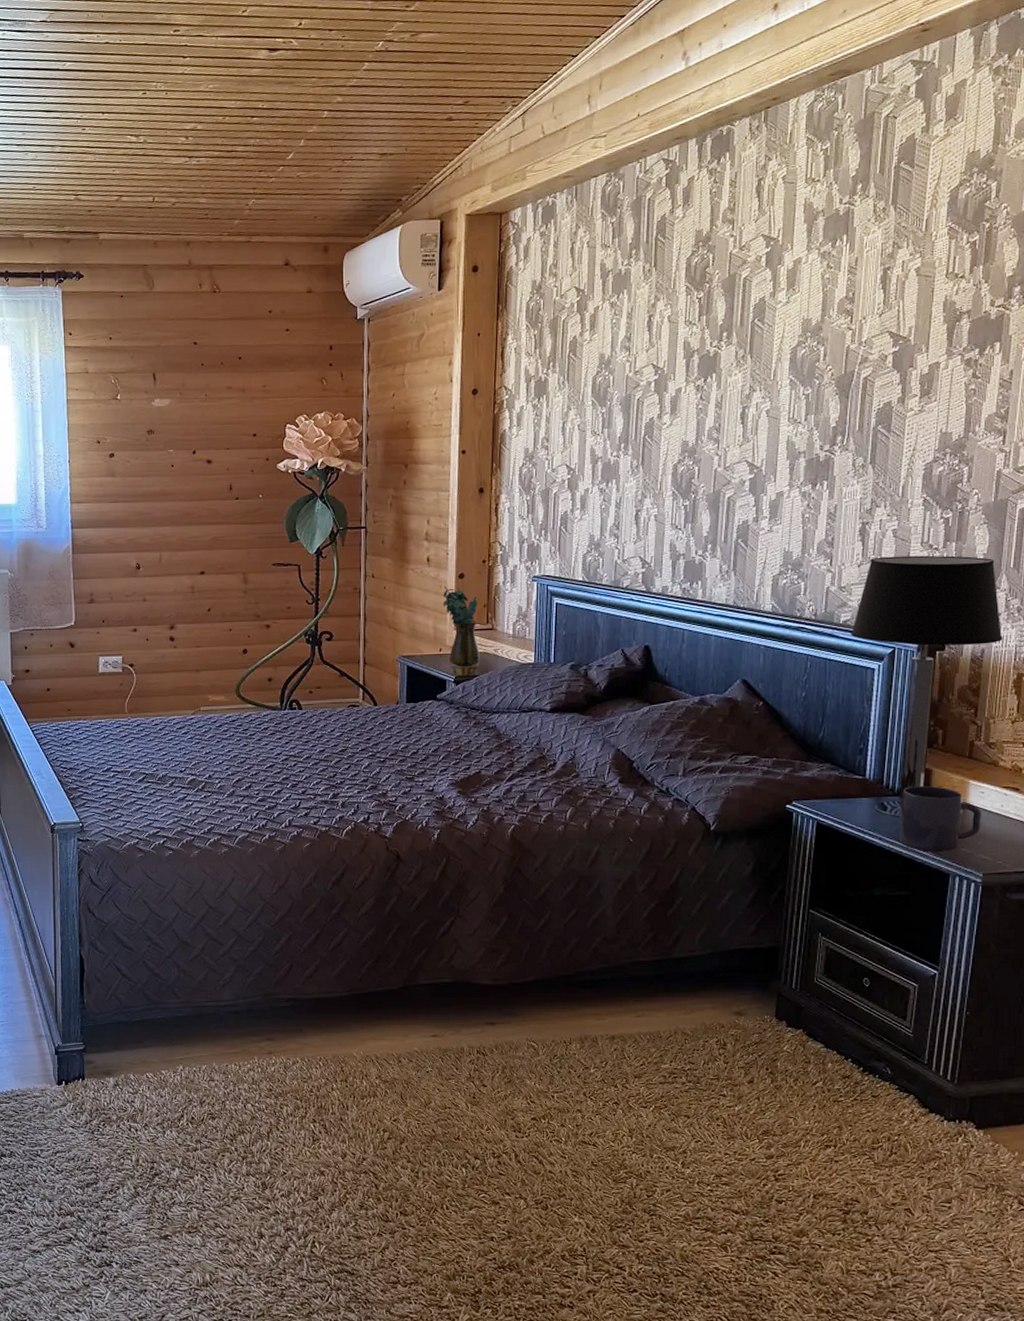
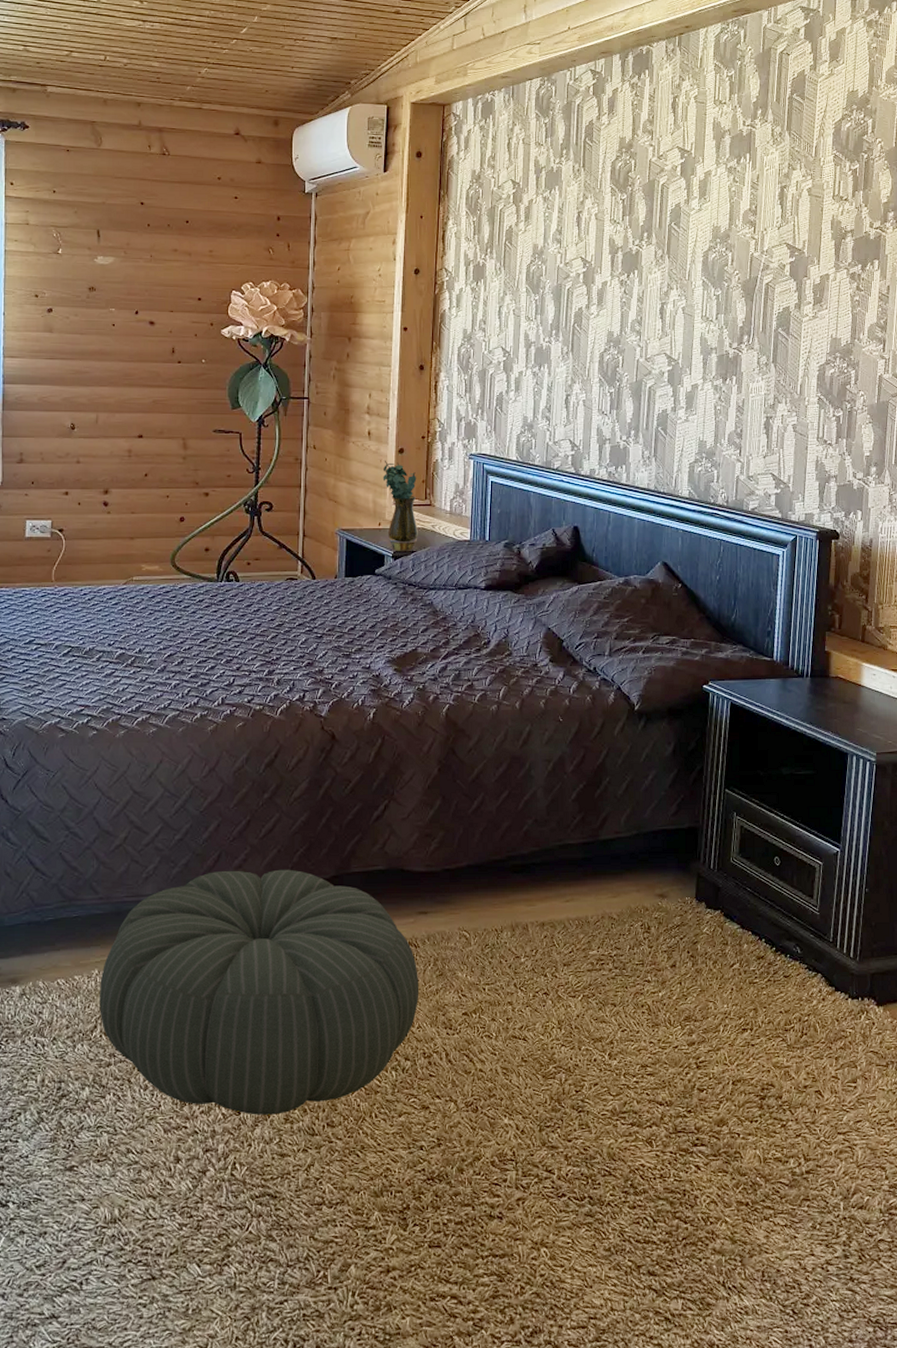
pouf: none [185,980,488,1201] -> present [99,869,419,1115]
table lamp: present [851,555,1003,817] -> none [758,449,888,698]
mug: present [898,785,981,851] -> none [802,667,874,731]

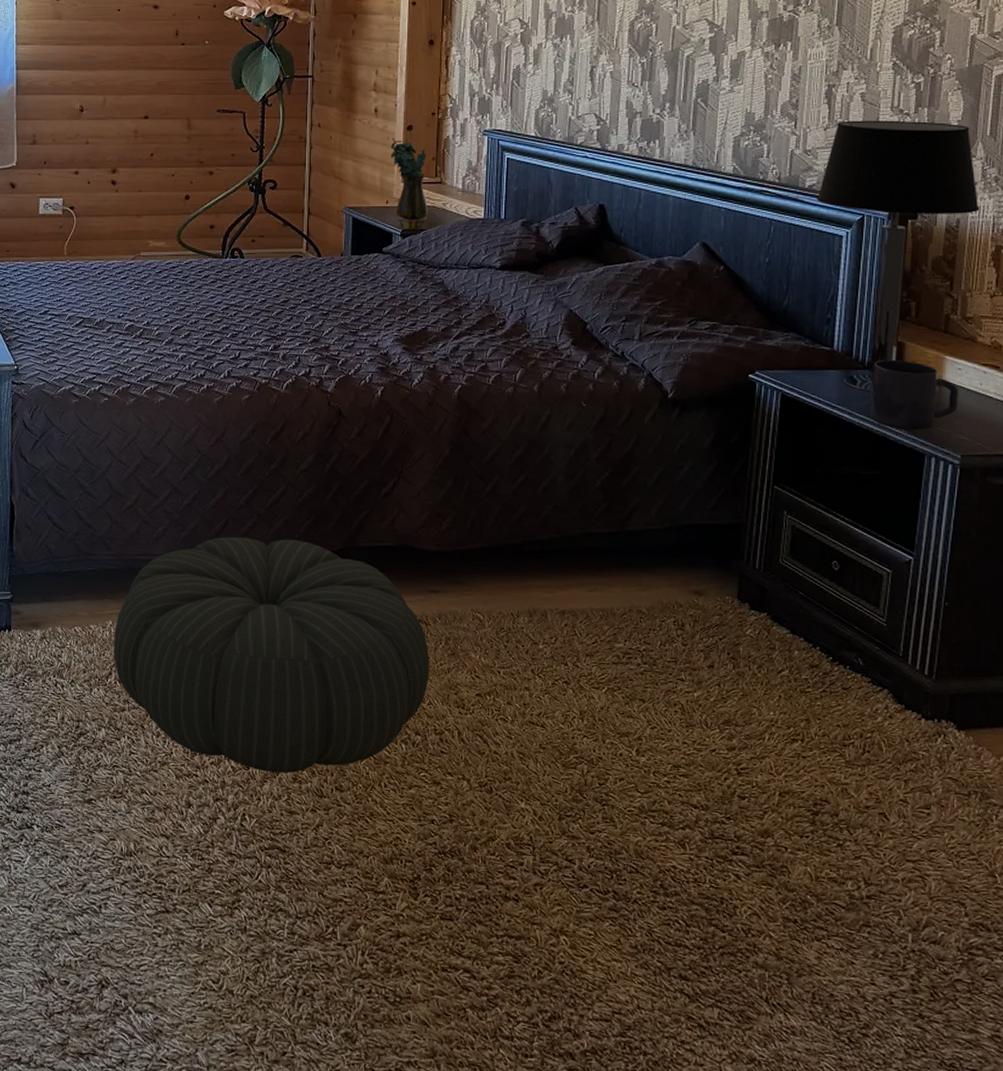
table lamp: none [758,449,888,698] -> present [817,120,980,392]
mug: none [802,667,874,731] -> present [869,359,959,430]

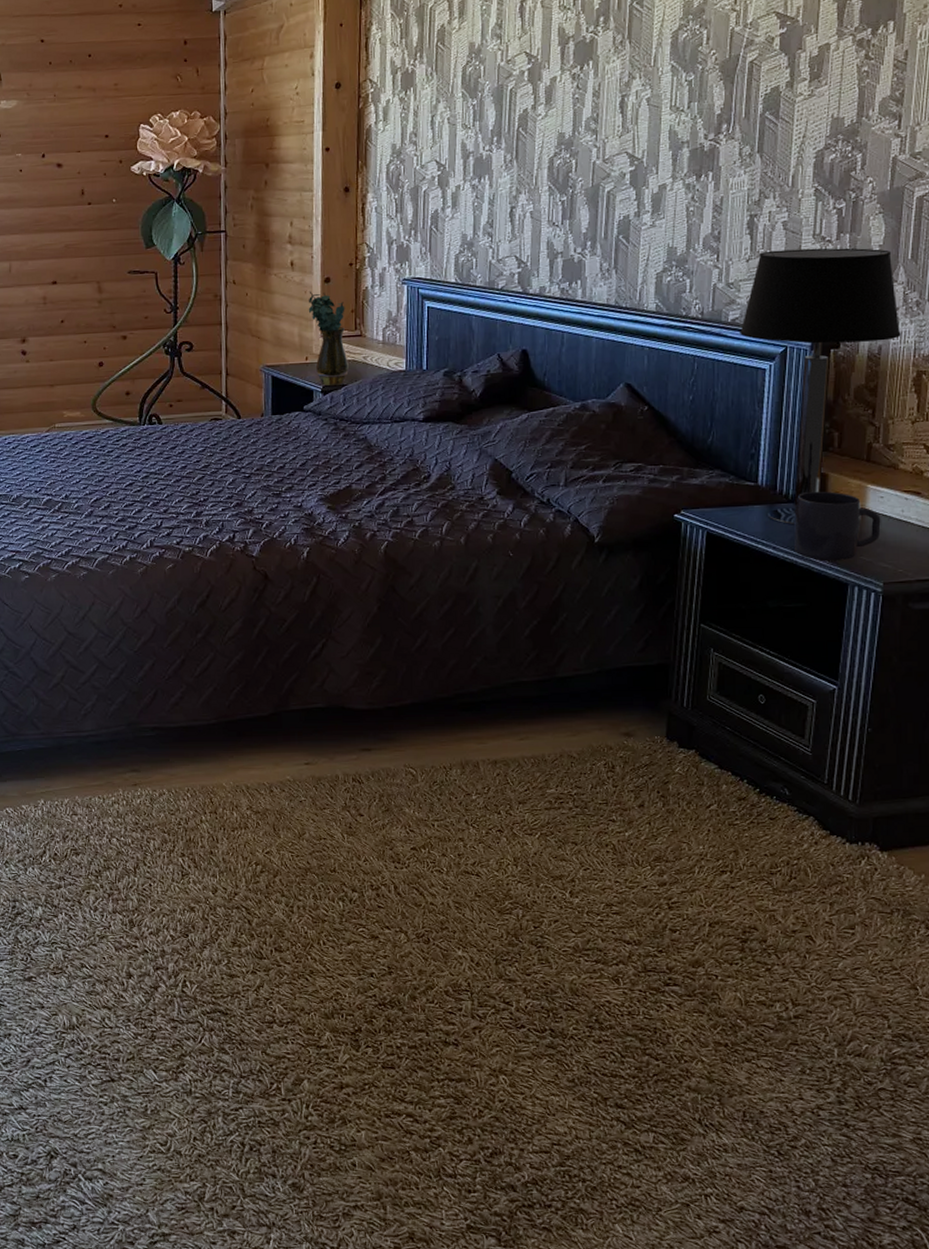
pouf: present [114,536,430,774] -> none [46,706,365,938]

